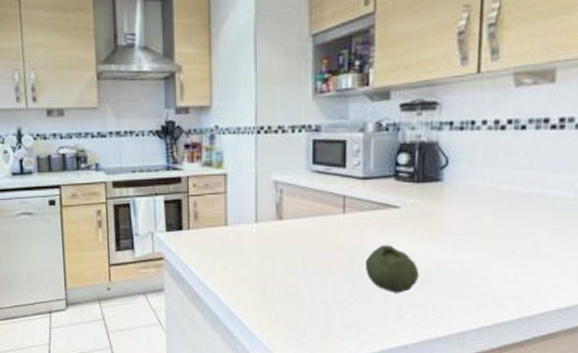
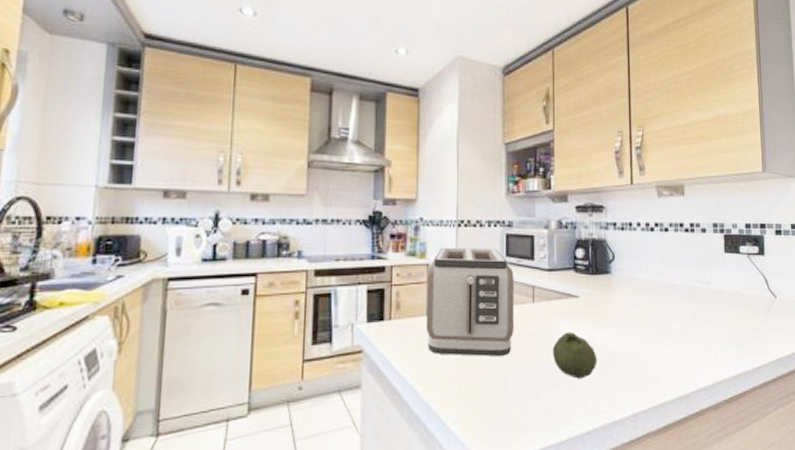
toaster: none [224,155,321,267] -> present [425,247,514,356]

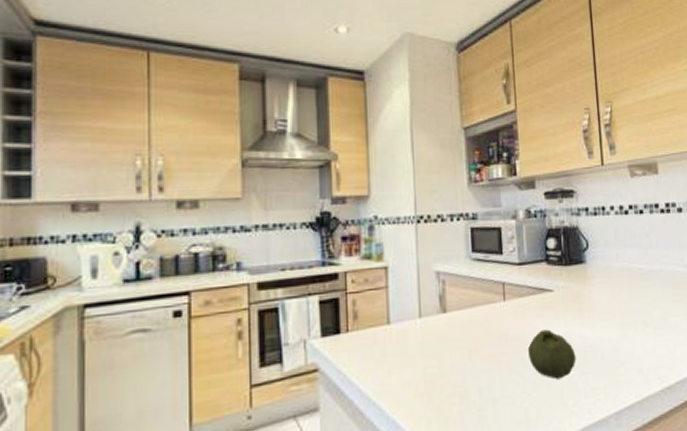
toaster: present [425,247,514,356] -> none [385,244,485,366]

